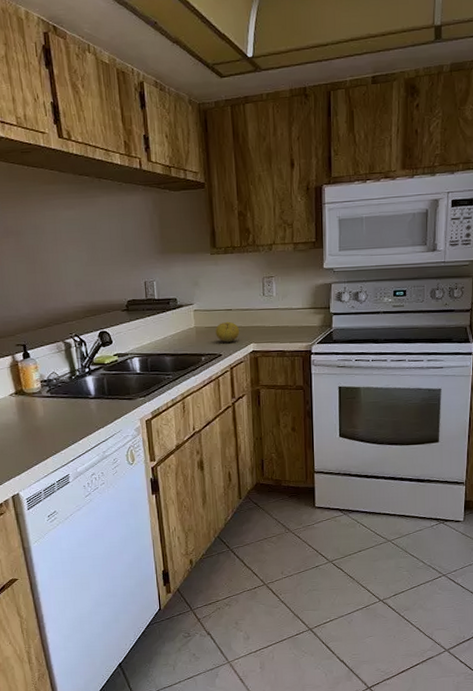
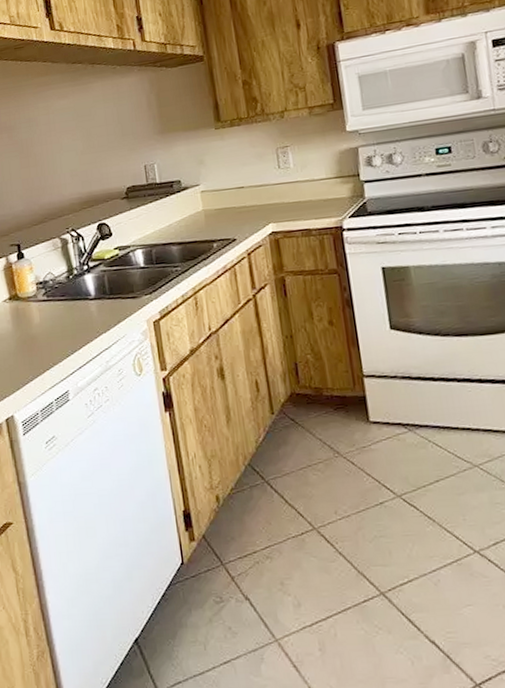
fruit: present [215,321,240,342] -> none [226,200,256,225]

